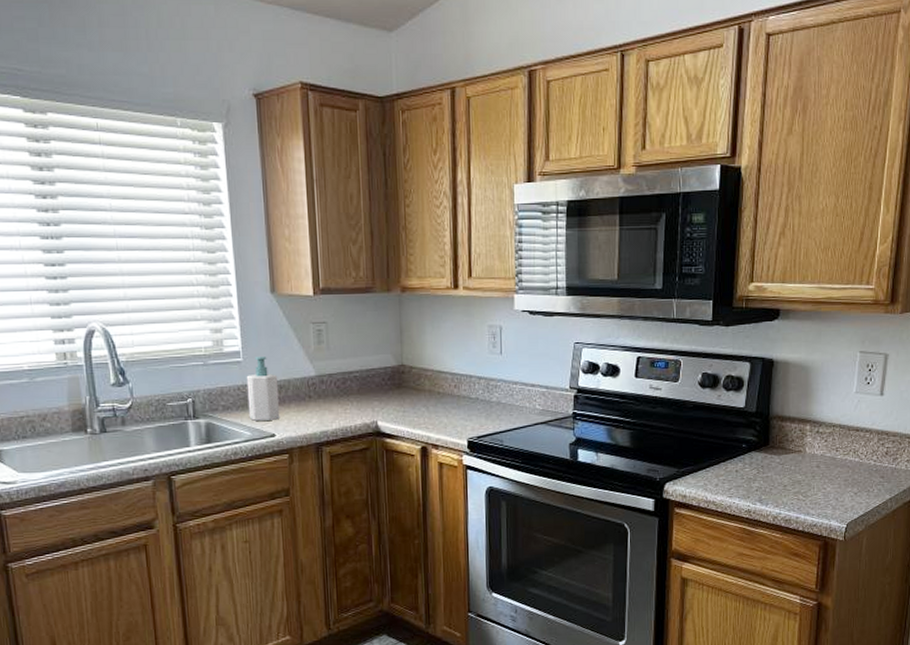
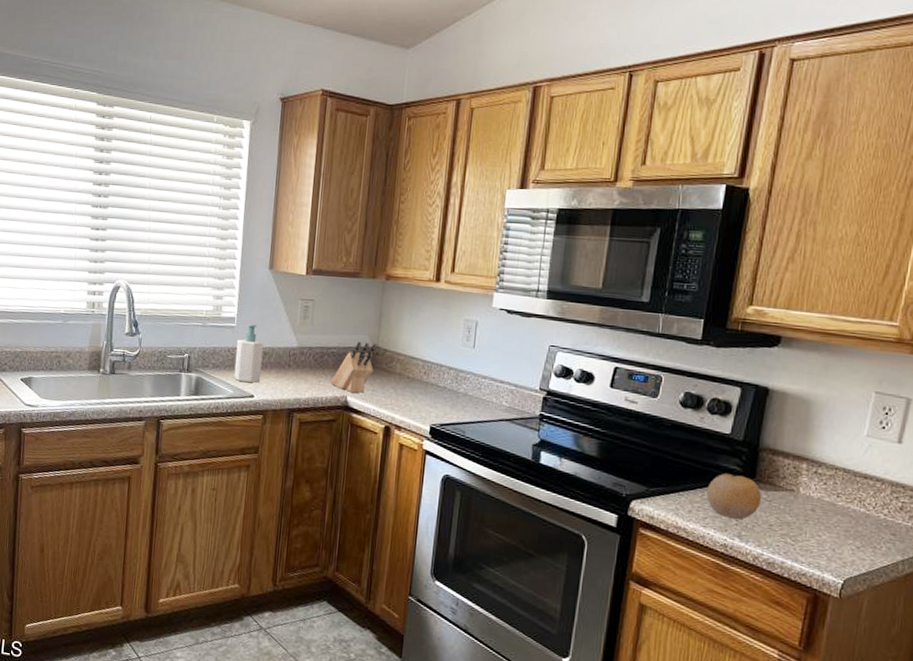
knife block: none [358,361,402,416] -> present [331,341,377,393]
fruit: none [729,444,776,486] -> present [706,473,762,521]

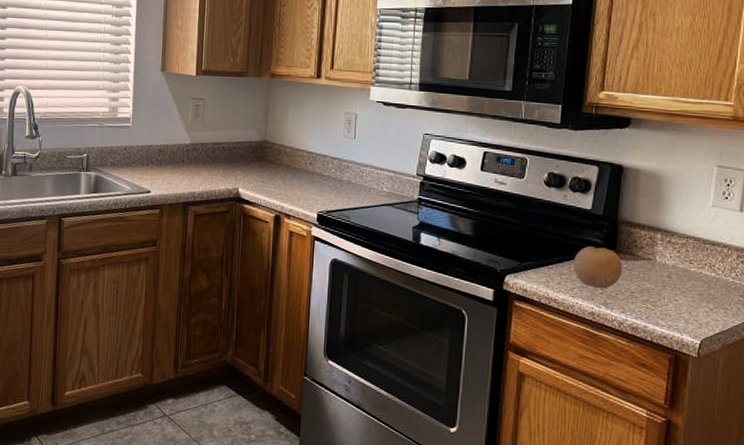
soap bottle: present [233,324,264,383] -> none [131,123,159,179]
knife block: present [331,341,377,393] -> none [223,136,265,185]

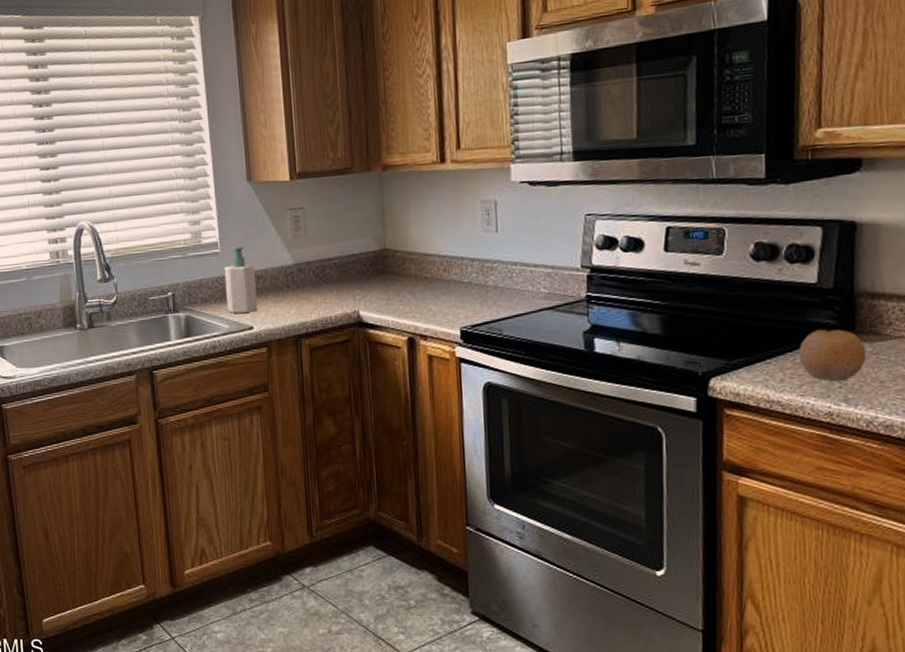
soap bottle: none [131,123,159,179] -> present [224,247,258,314]

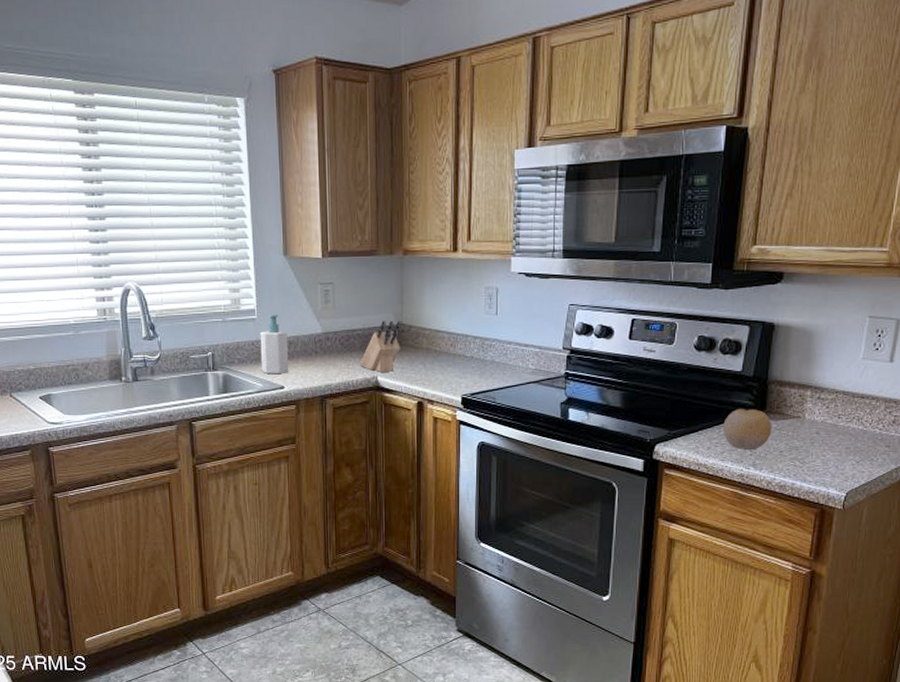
knife block: none [338,245,385,305] -> present [359,320,401,372]

